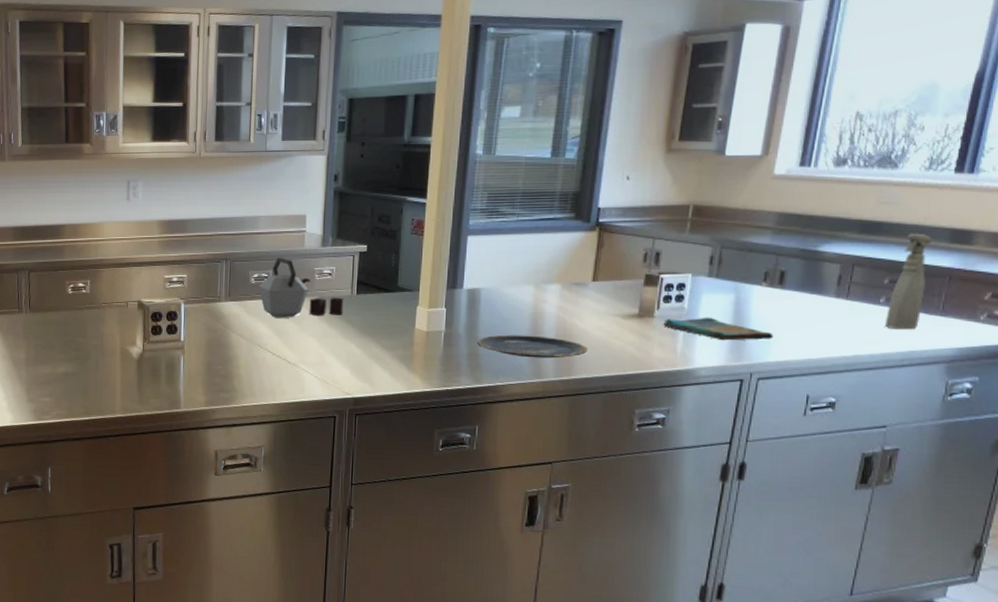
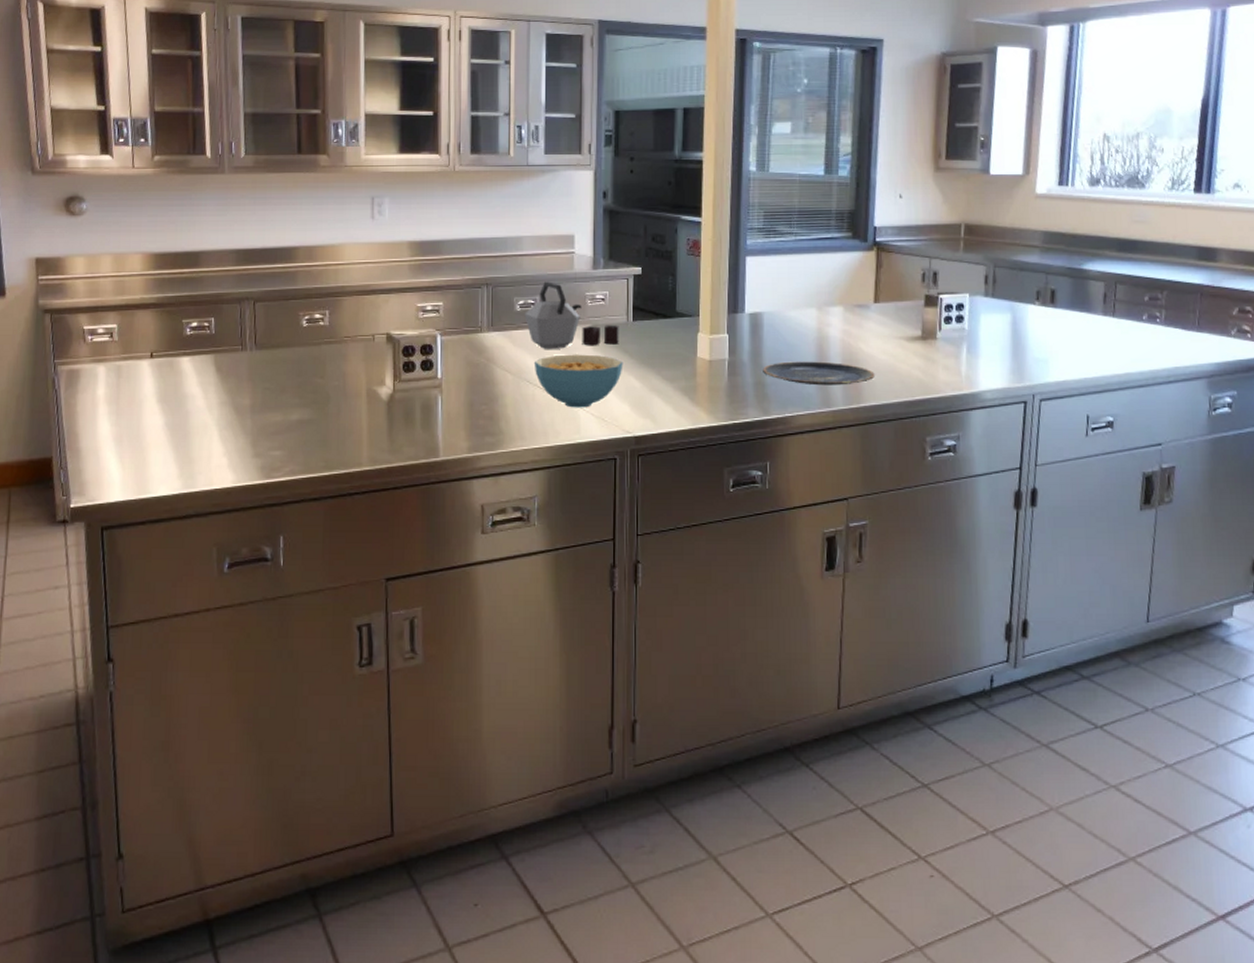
cereal bowl: none [265,323,346,371] -> present [534,354,623,408]
dish towel: present [662,317,773,341] -> none [945,337,1050,362]
spray bottle: present [884,233,932,330] -> none [1149,251,1182,346]

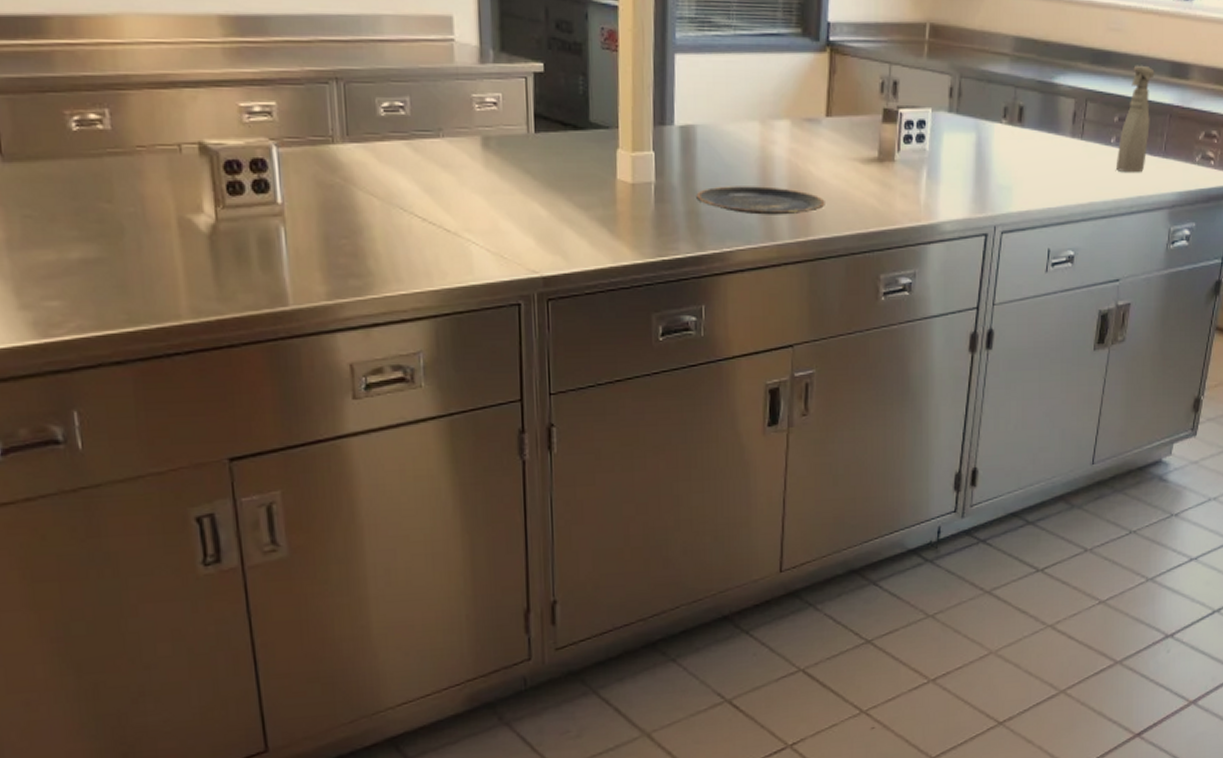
kettle: present [524,281,619,349] -> none [391,77,518,167]
cereal bowl: present [534,354,623,408] -> none [407,174,525,242]
spray bottle: none [1149,251,1182,346] -> present [1115,65,1155,173]

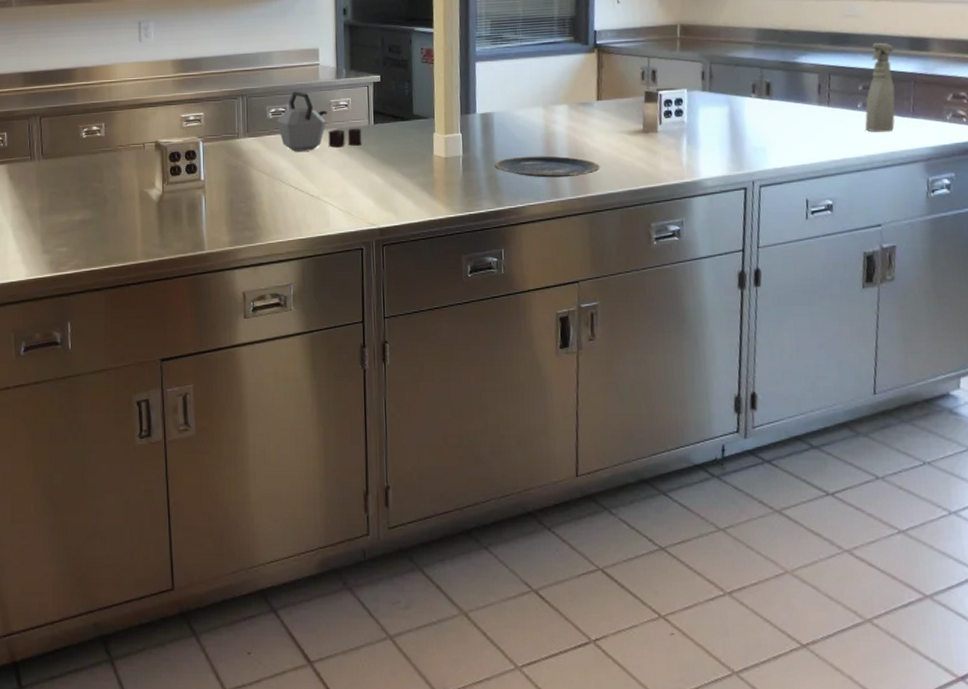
kettle: none [391,77,518,167] -> present [276,91,362,152]

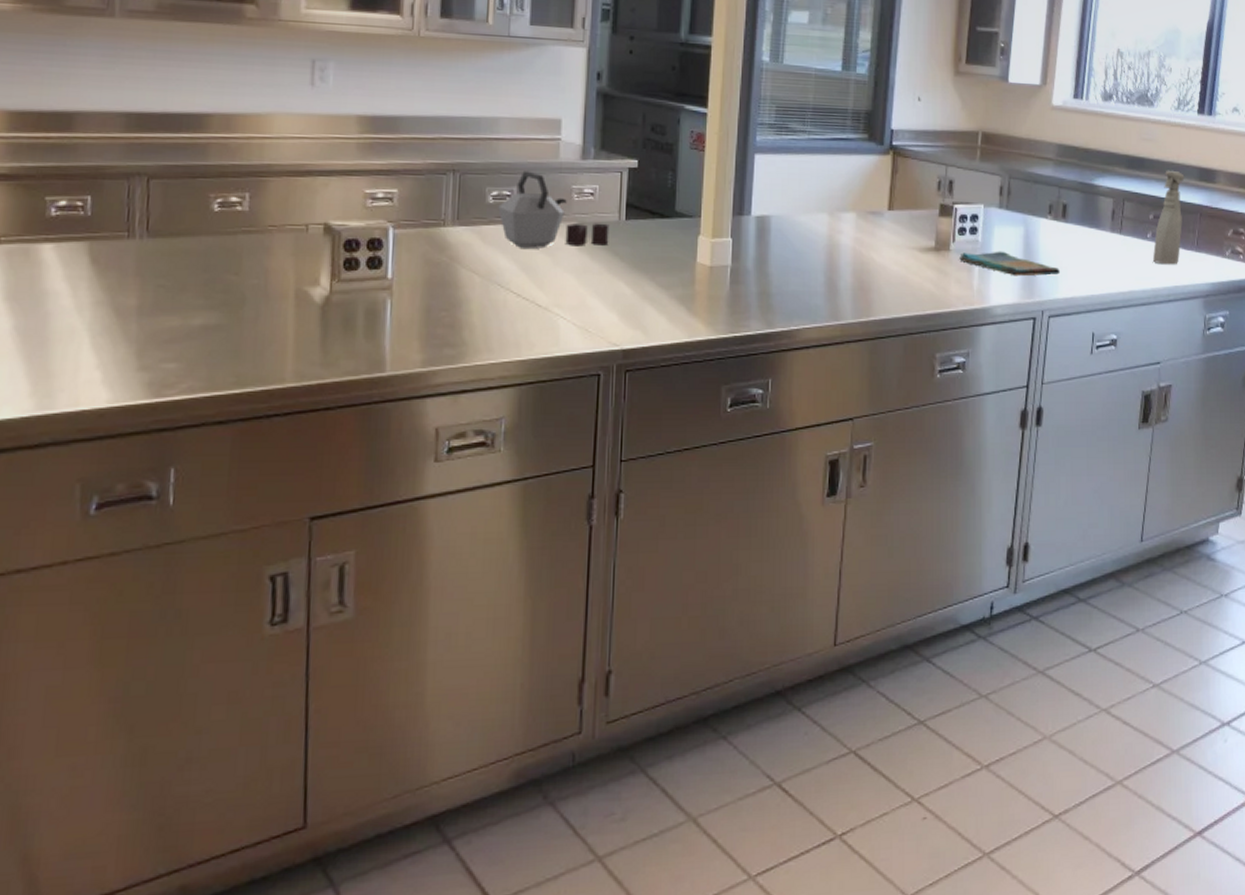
plate: present [495,155,600,178] -> none [768,270,886,297]
dish towel: none [666,129,768,151] -> present [958,251,1060,277]

